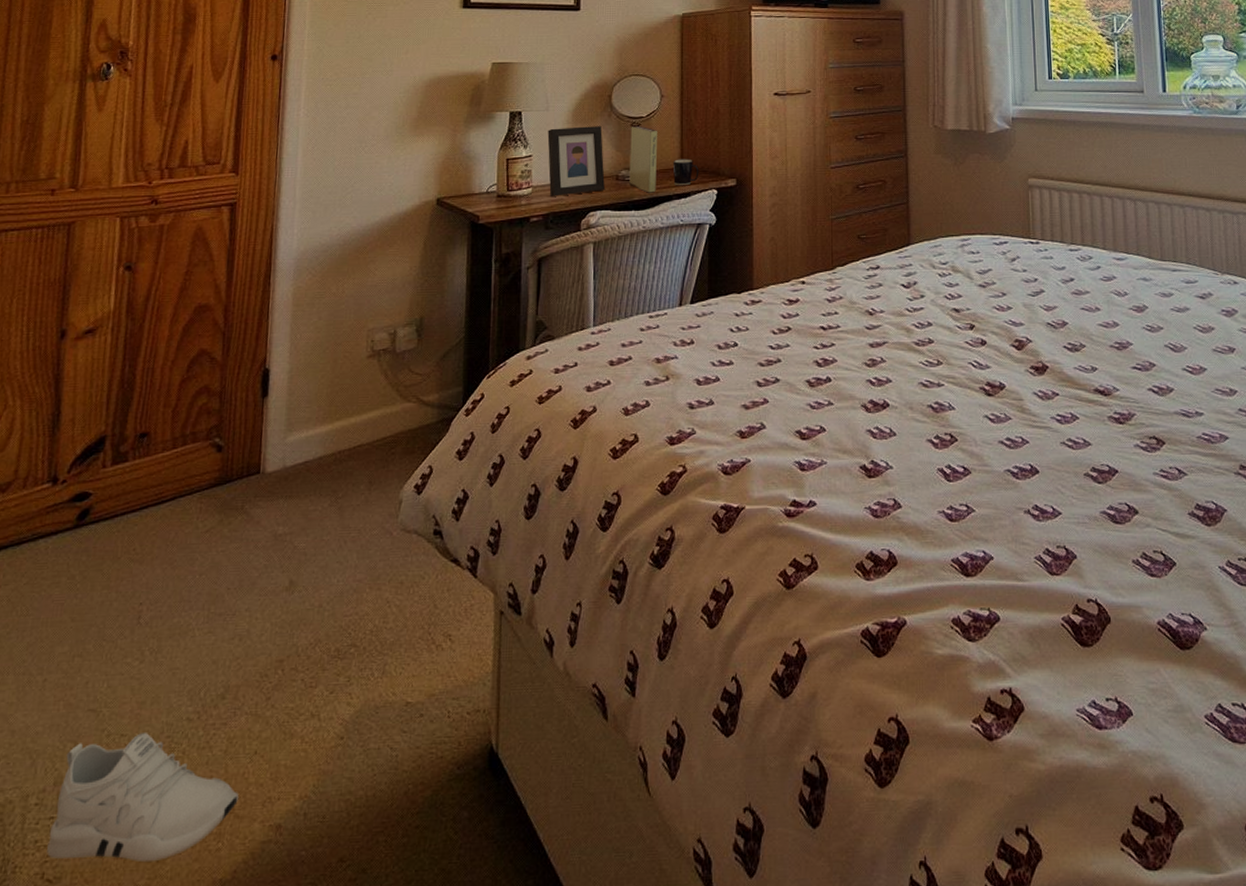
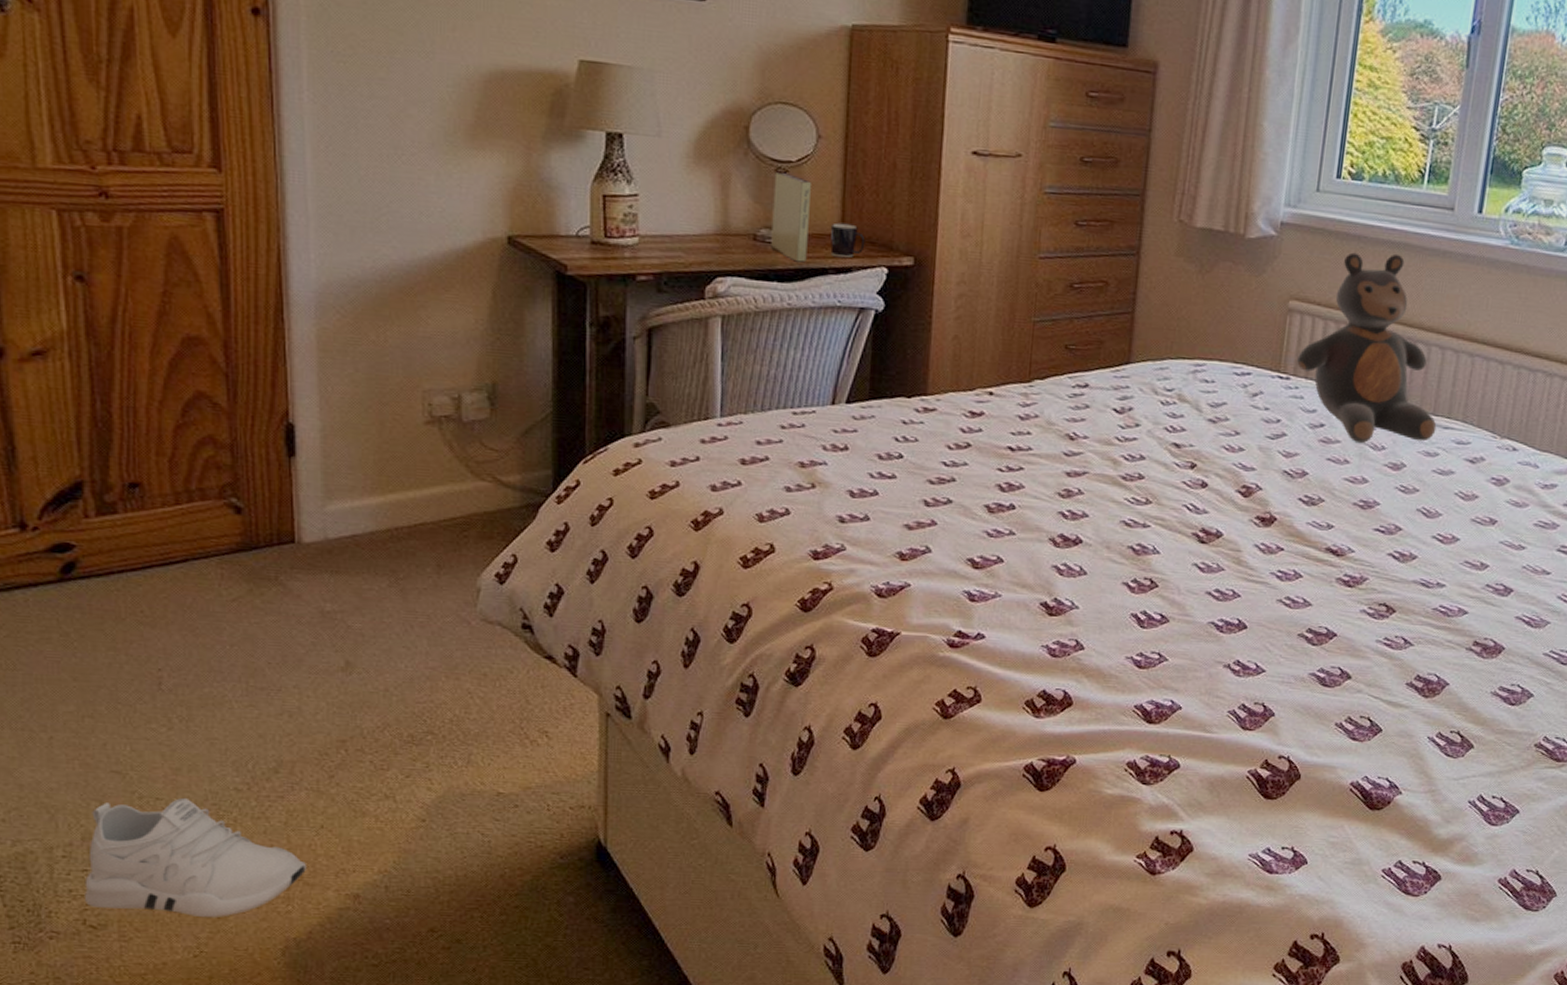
picture frame: present [547,126,605,197] -> none [659,161,738,253]
teddy bear: none [1043,131,1167,291] -> present [1297,252,1437,443]

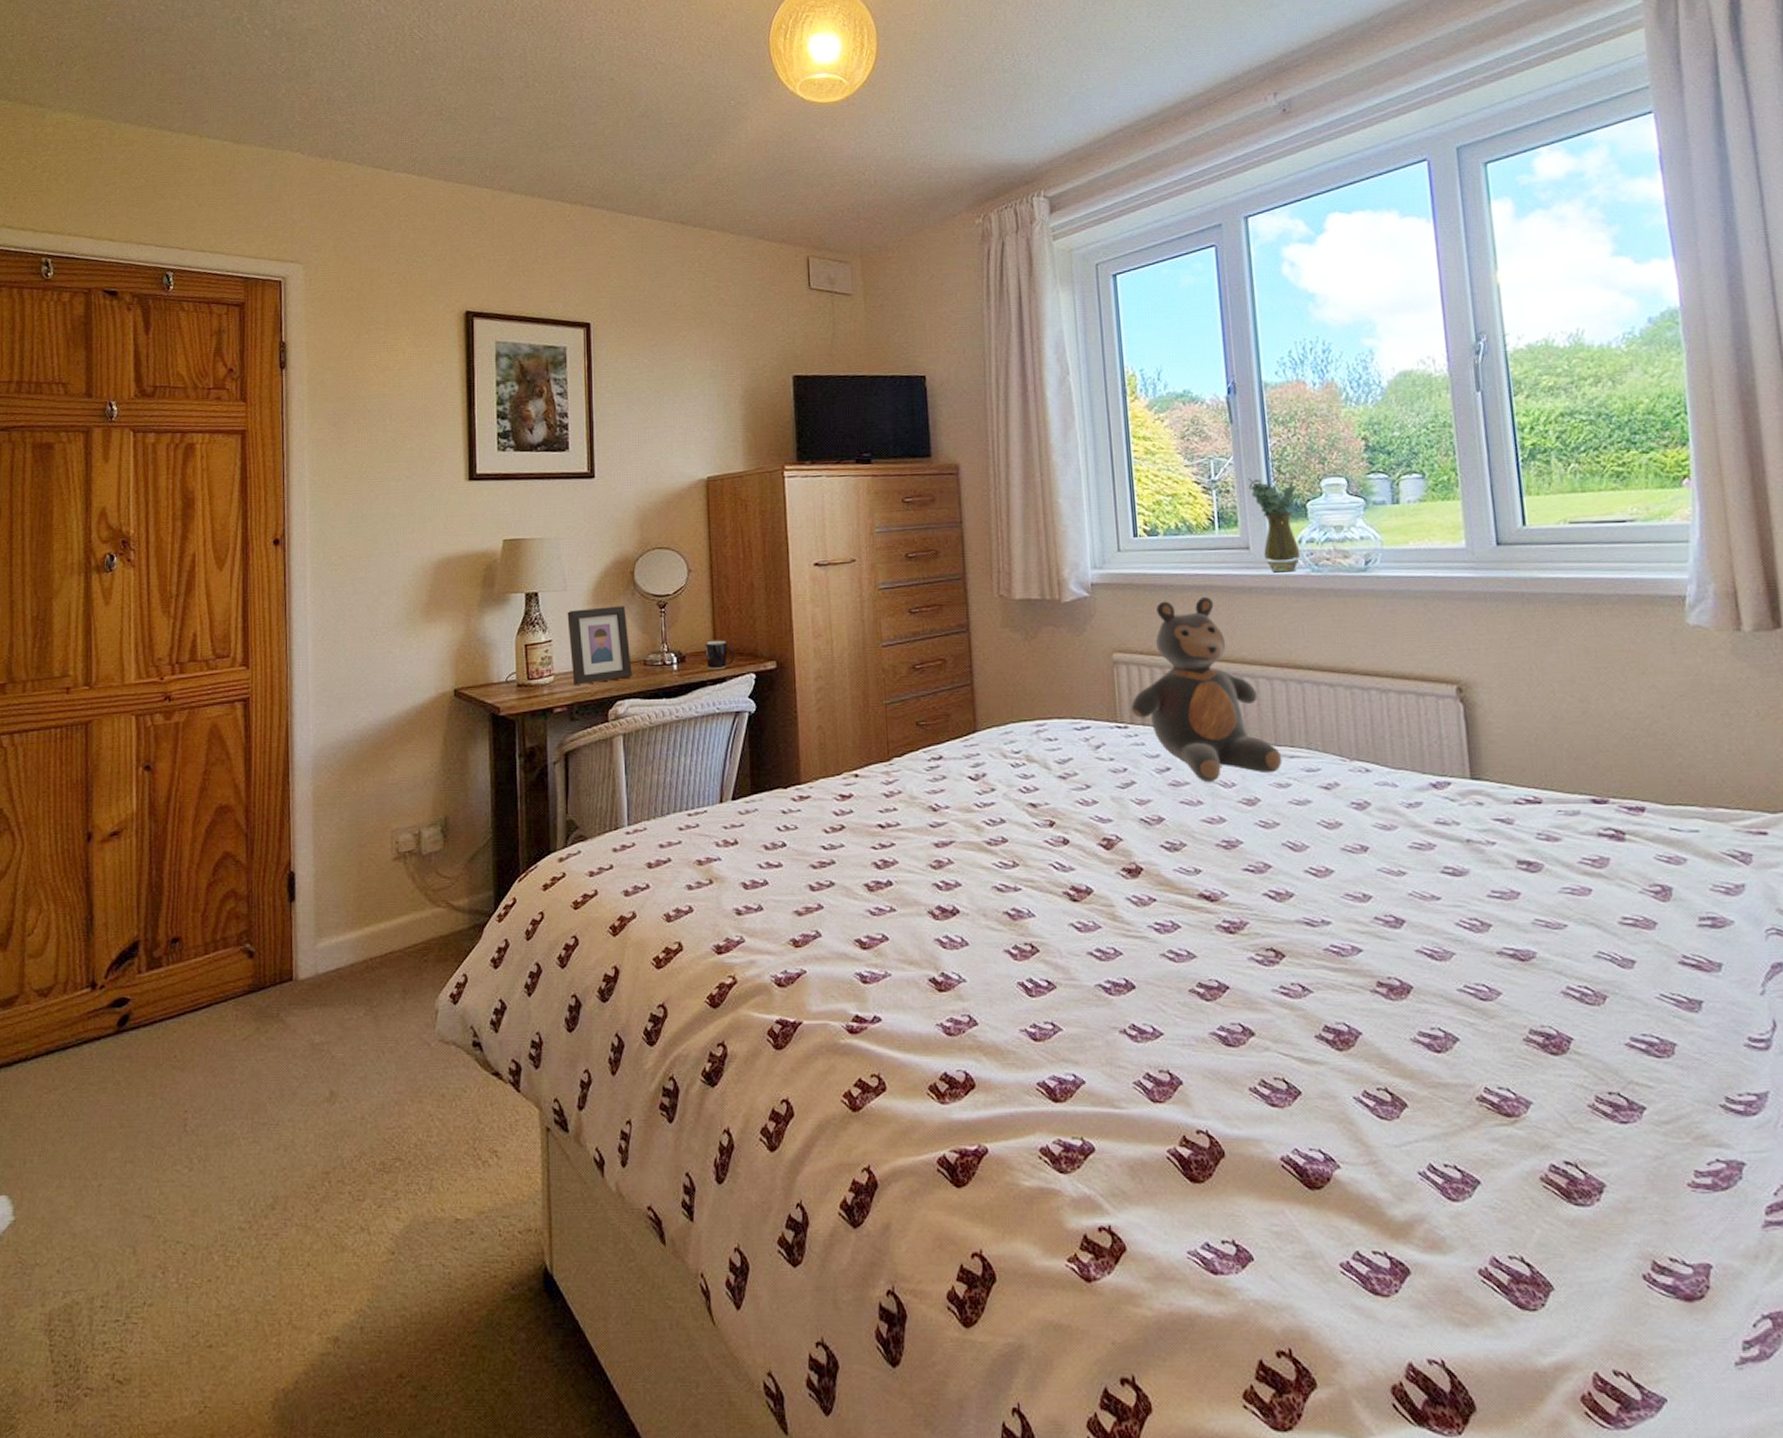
shoe: present [84,797,308,917] -> none [115,1239,296,1367]
picture frame: none [659,161,738,253] -> present [567,606,632,685]
book: present [771,172,811,263] -> none [657,604,688,679]
vase: none [1467,132,1516,242] -> present [1248,477,1301,573]

